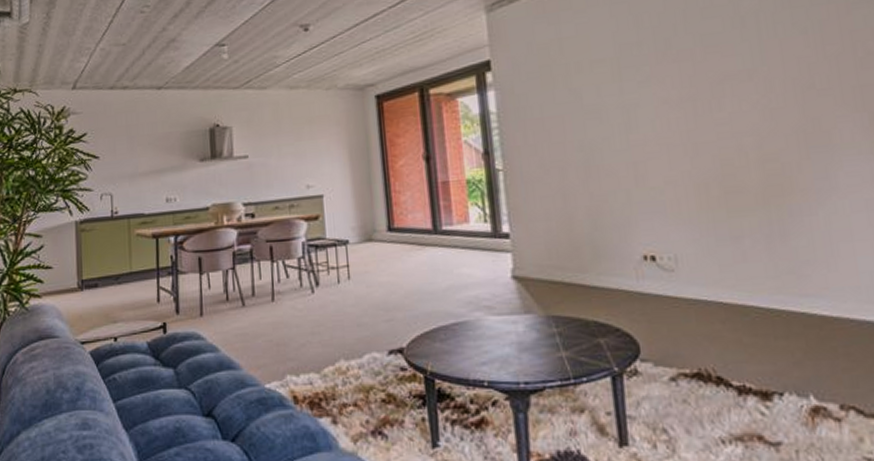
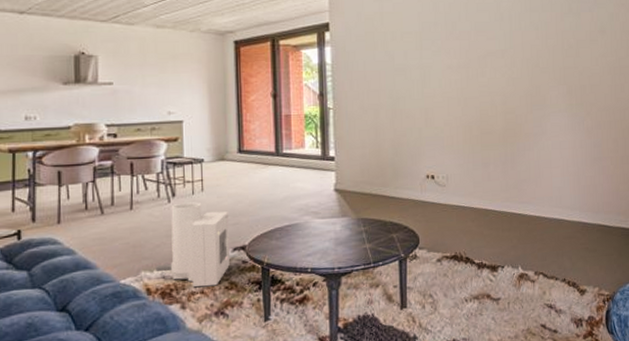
air purifier: none [302,292,386,398] -> present [156,202,230,287]

